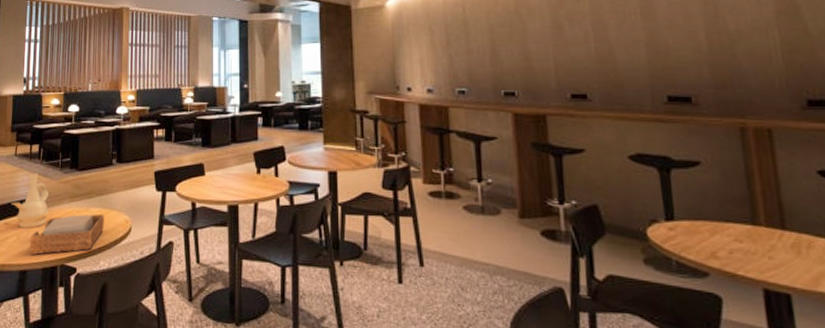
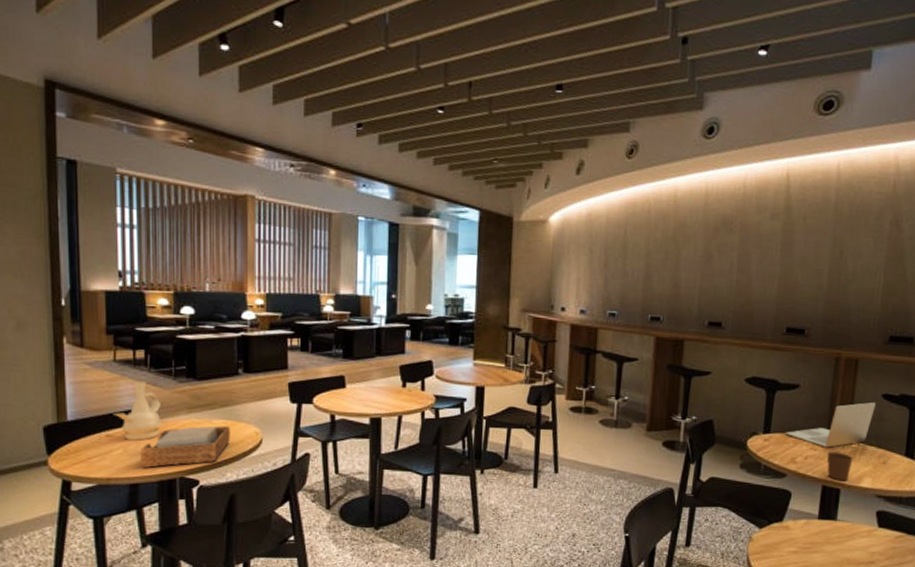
laptop: none [694,180,813,239] -> present [784,402,876,448]
dixie cup: none [759,244,800,284] -> present [827,451,853,481]

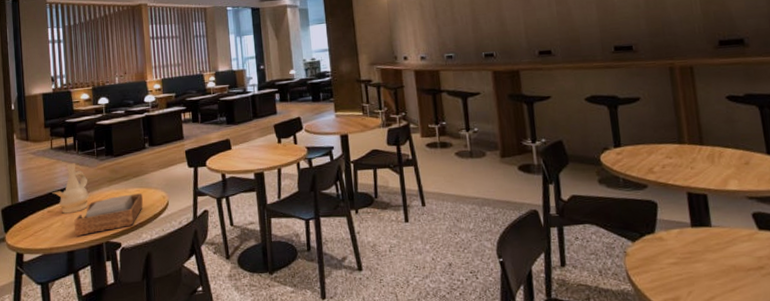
laptop: present [784,402,876,448] -> none [636,104,723,155]
dixie cup: present [827,451,853,481] -> none [684,157,713,186]

